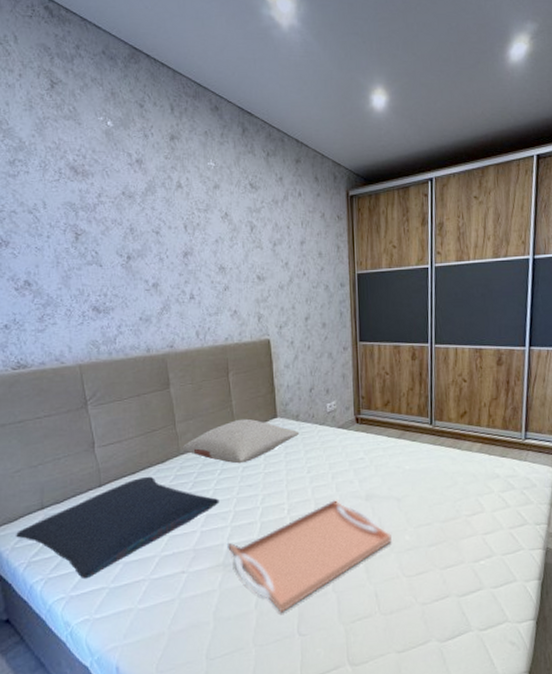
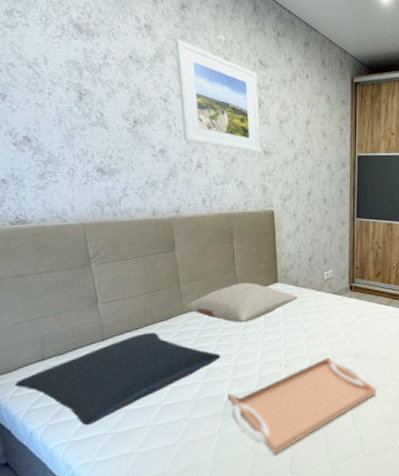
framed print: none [165,170,254,279] -> present [174,39,261,153]

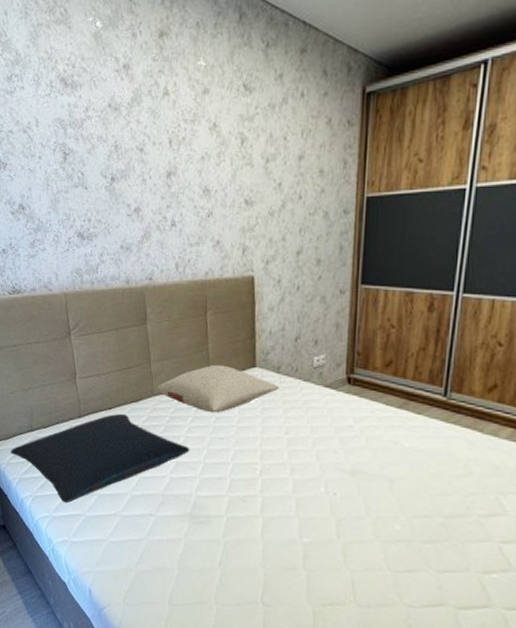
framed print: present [174,39,261,153] -> none [152,74,242,203]
serving tray: present [228,358,376,454] -> none [195,469,378,577]

